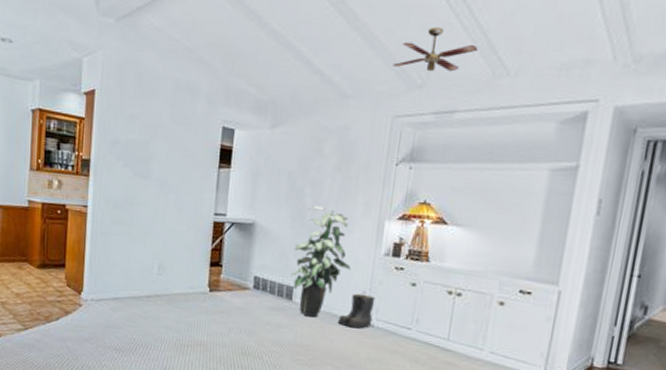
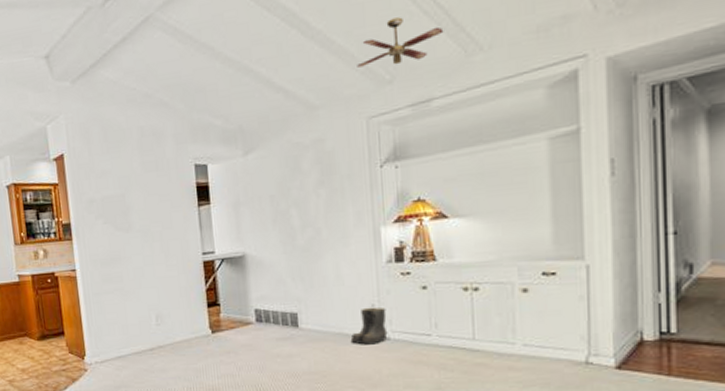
indoor plant: present [291,205,351,317] -> none [291,224,354,340]

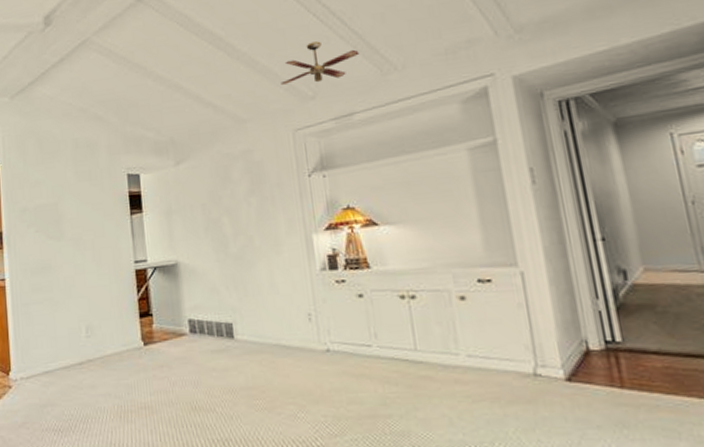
boots: present [350,307,388,345] -> none [288,316,327,357]

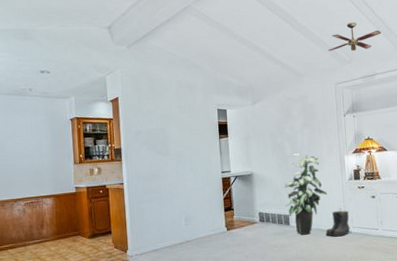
indoor plant: none [224,232,289,352] -> present [285,153,328,234]
boots: none [288,316,327,357] -> present [325,210,351,237]

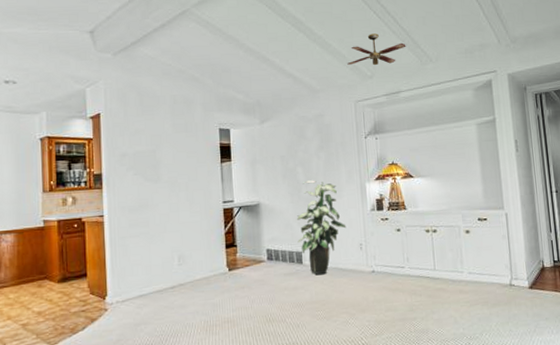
boots: present [325,210,351,237] -> none [344,245,373,277]

